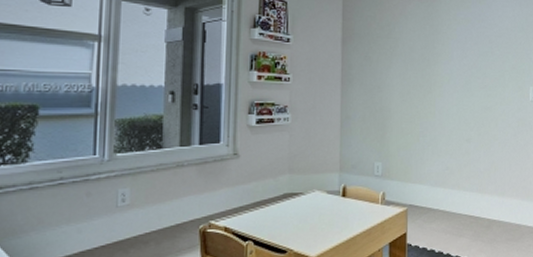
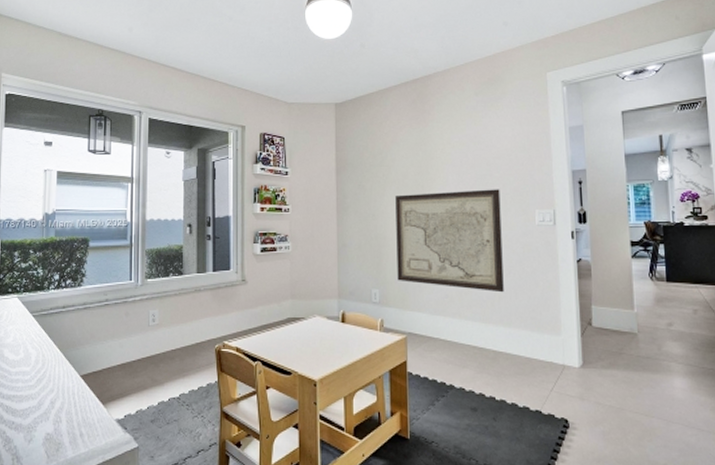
wall art: none [400,65,500,164] -> present [395,189,504,293]

